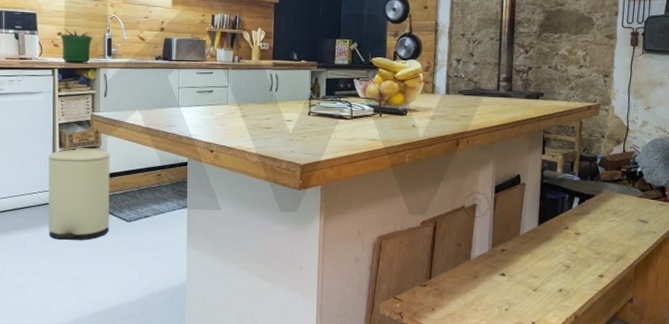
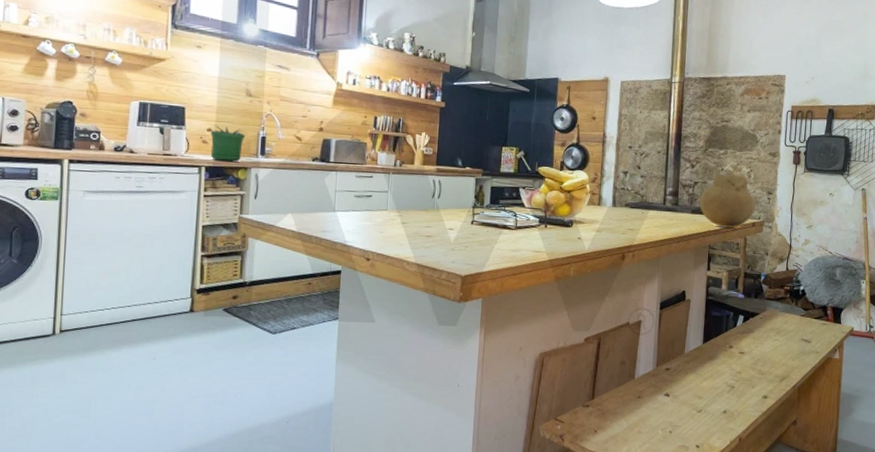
pedal bin: present [48,148,110,240] -> none [183,252,257,353]
ceramic pot: none [534,57,591,112] -> present [699,173,756,228]

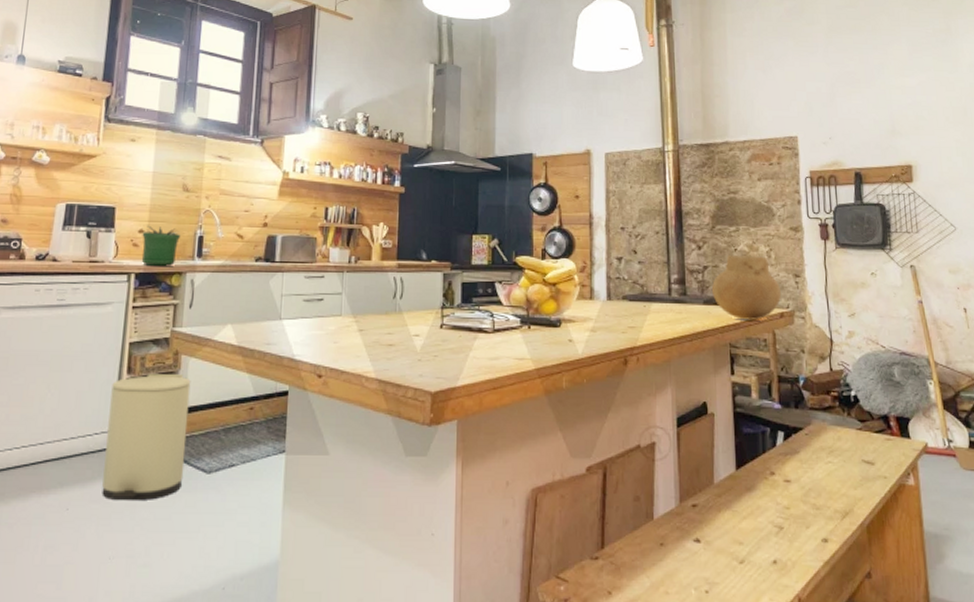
pedal bin: none [183,252,257,353] -> present [102,374,191,500]

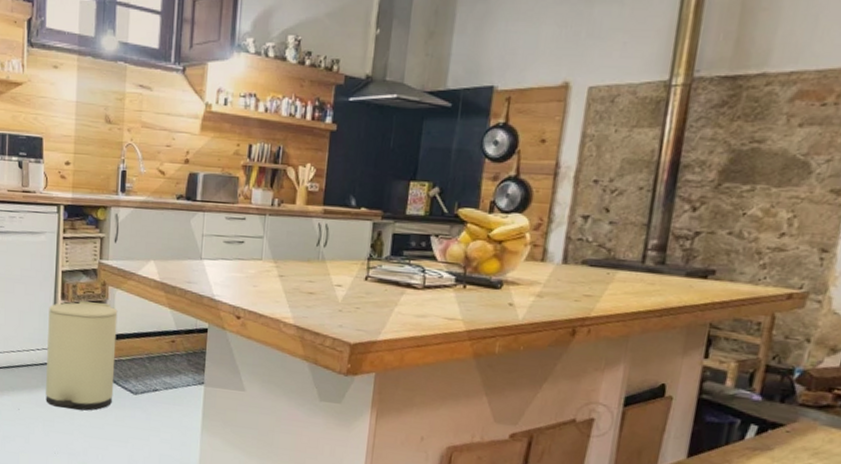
planter: present [141,225,182,267] -> none [68,157,105,201]
ceramic pot: present [712,254,782,320] -> none [700,219,797,300]

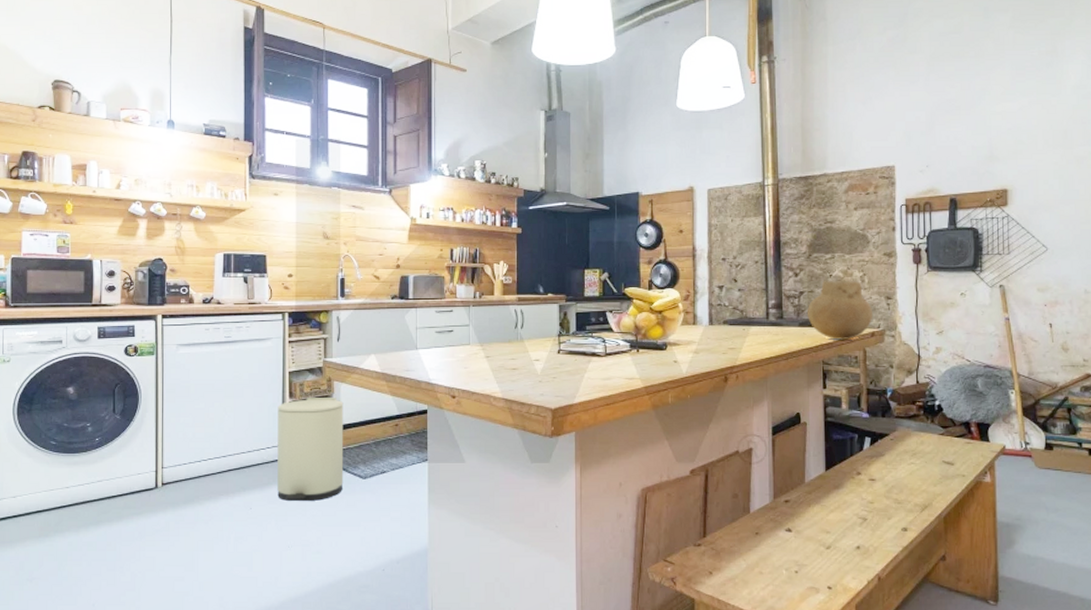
ceramic pot: none [700,219,797,300] -> present [808,280,873,340]

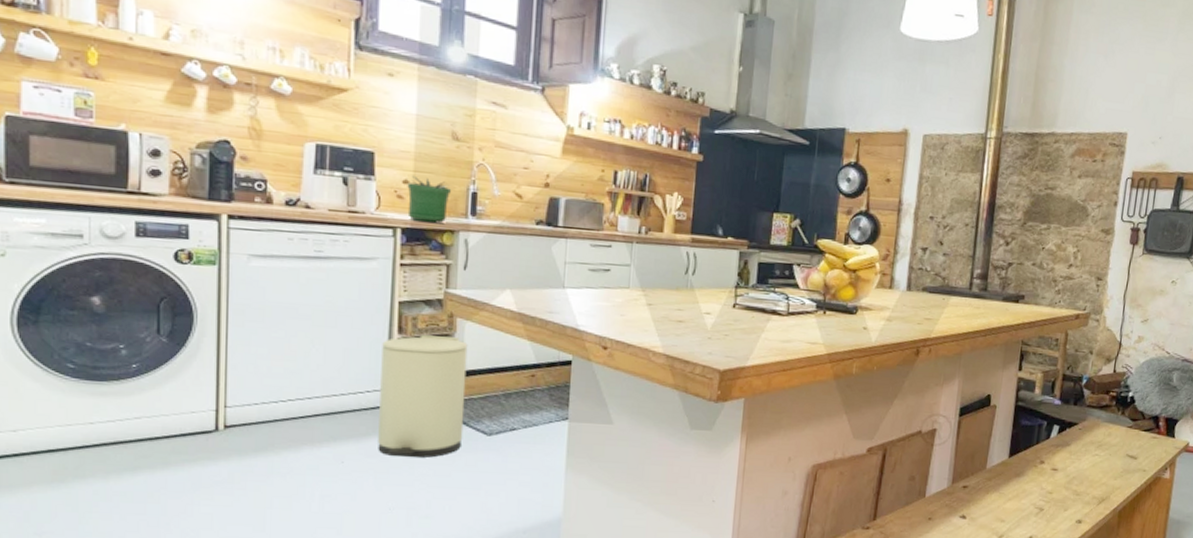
planter: none [291,270,325,307] -> present [407,175,452,224]
ceramic pot: present [808,280,873,340] -> none [1013,252,1081,320]

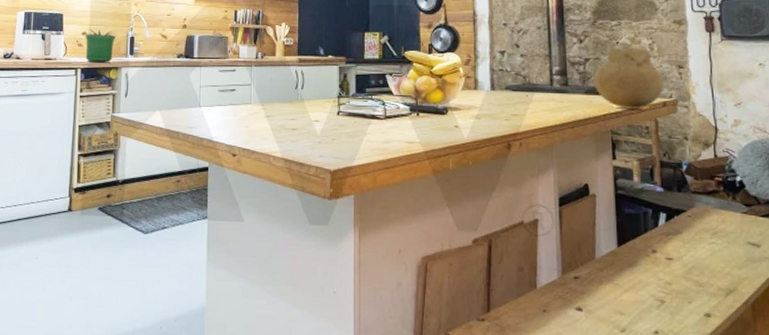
pedal bin: present [378,335,468,458] -> none [62,151,129,254]
ceramic pot: none [1013,252,1081,320] -> present [594,47,664,109]

